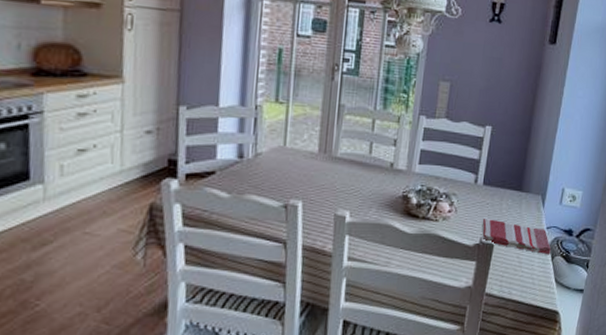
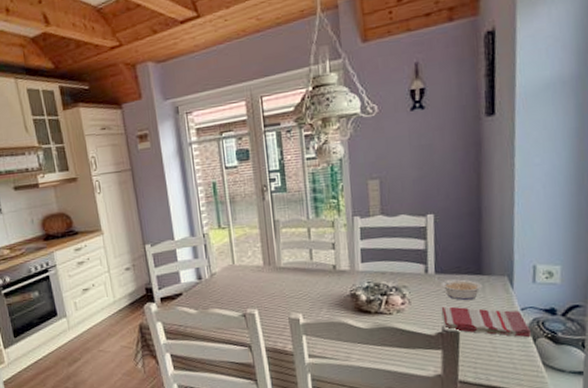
legume: none [482,190,520,214] -> present [435,278,482,300]

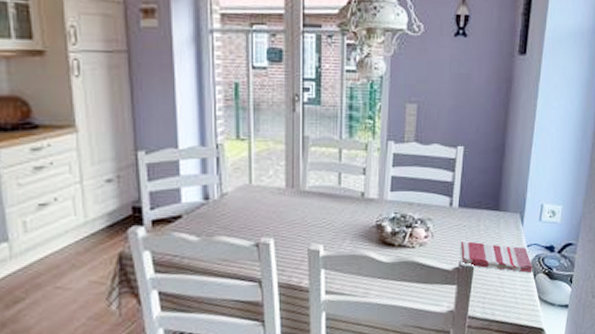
legume: present [435,278,482,300] -> none [458,212,498,235]

